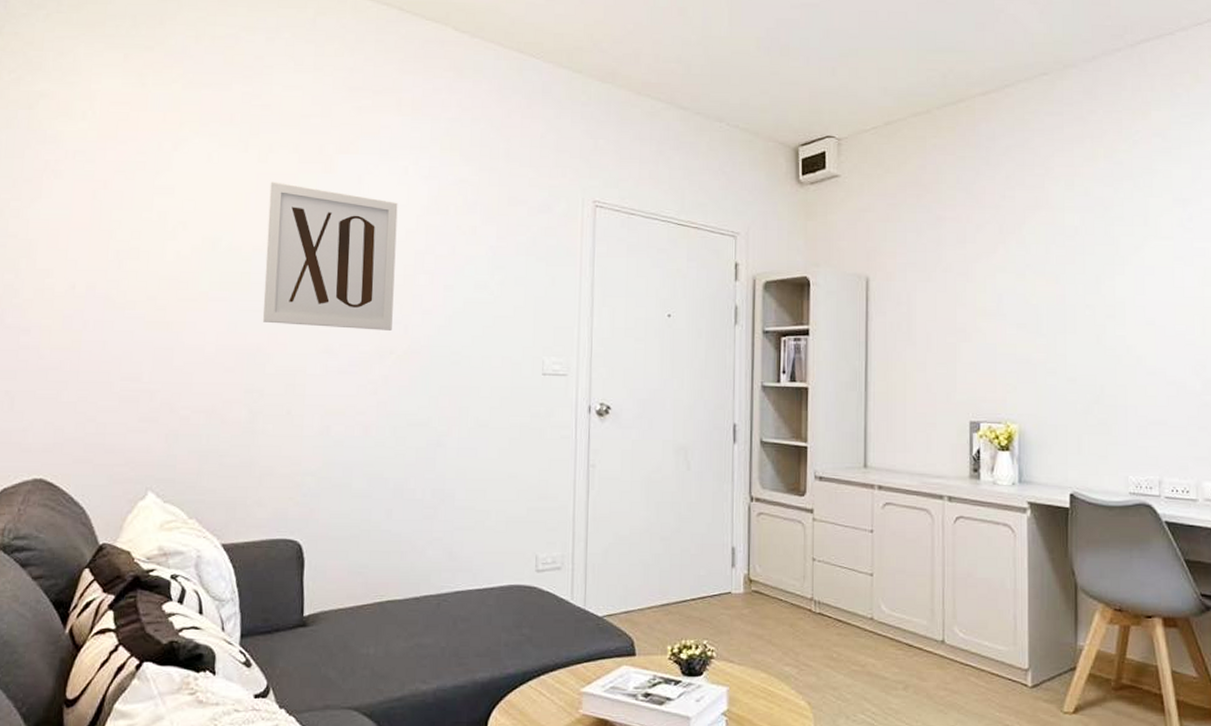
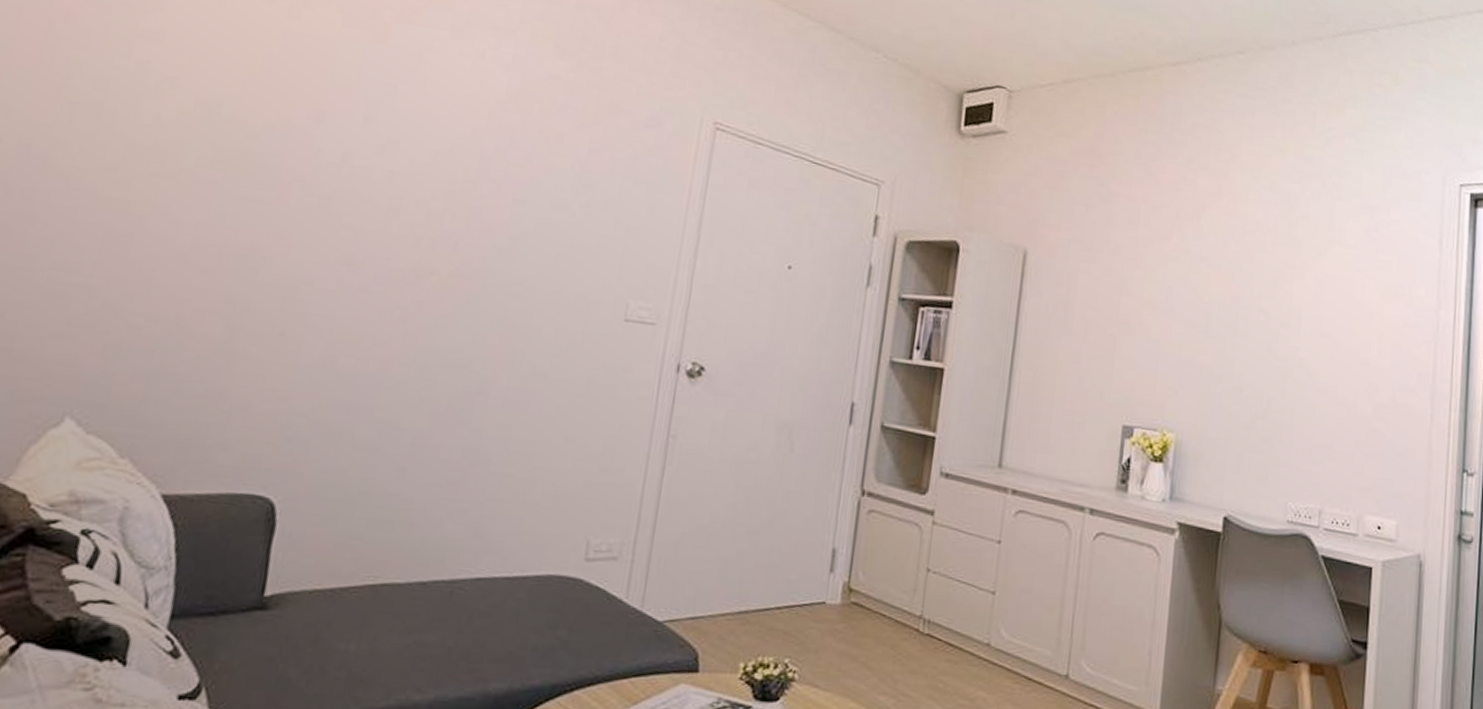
wall art: present [263,181,398,331] -> none [264,43,467,246]

